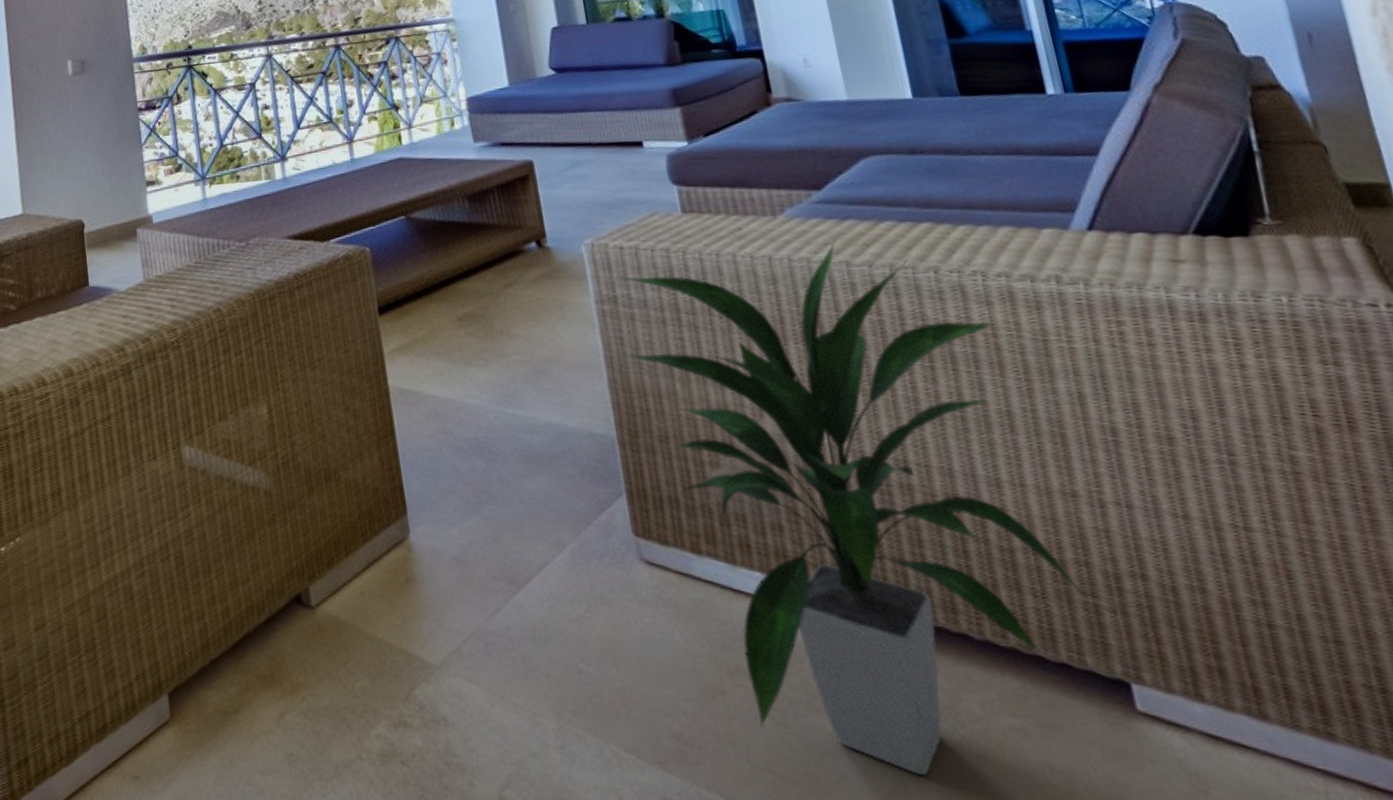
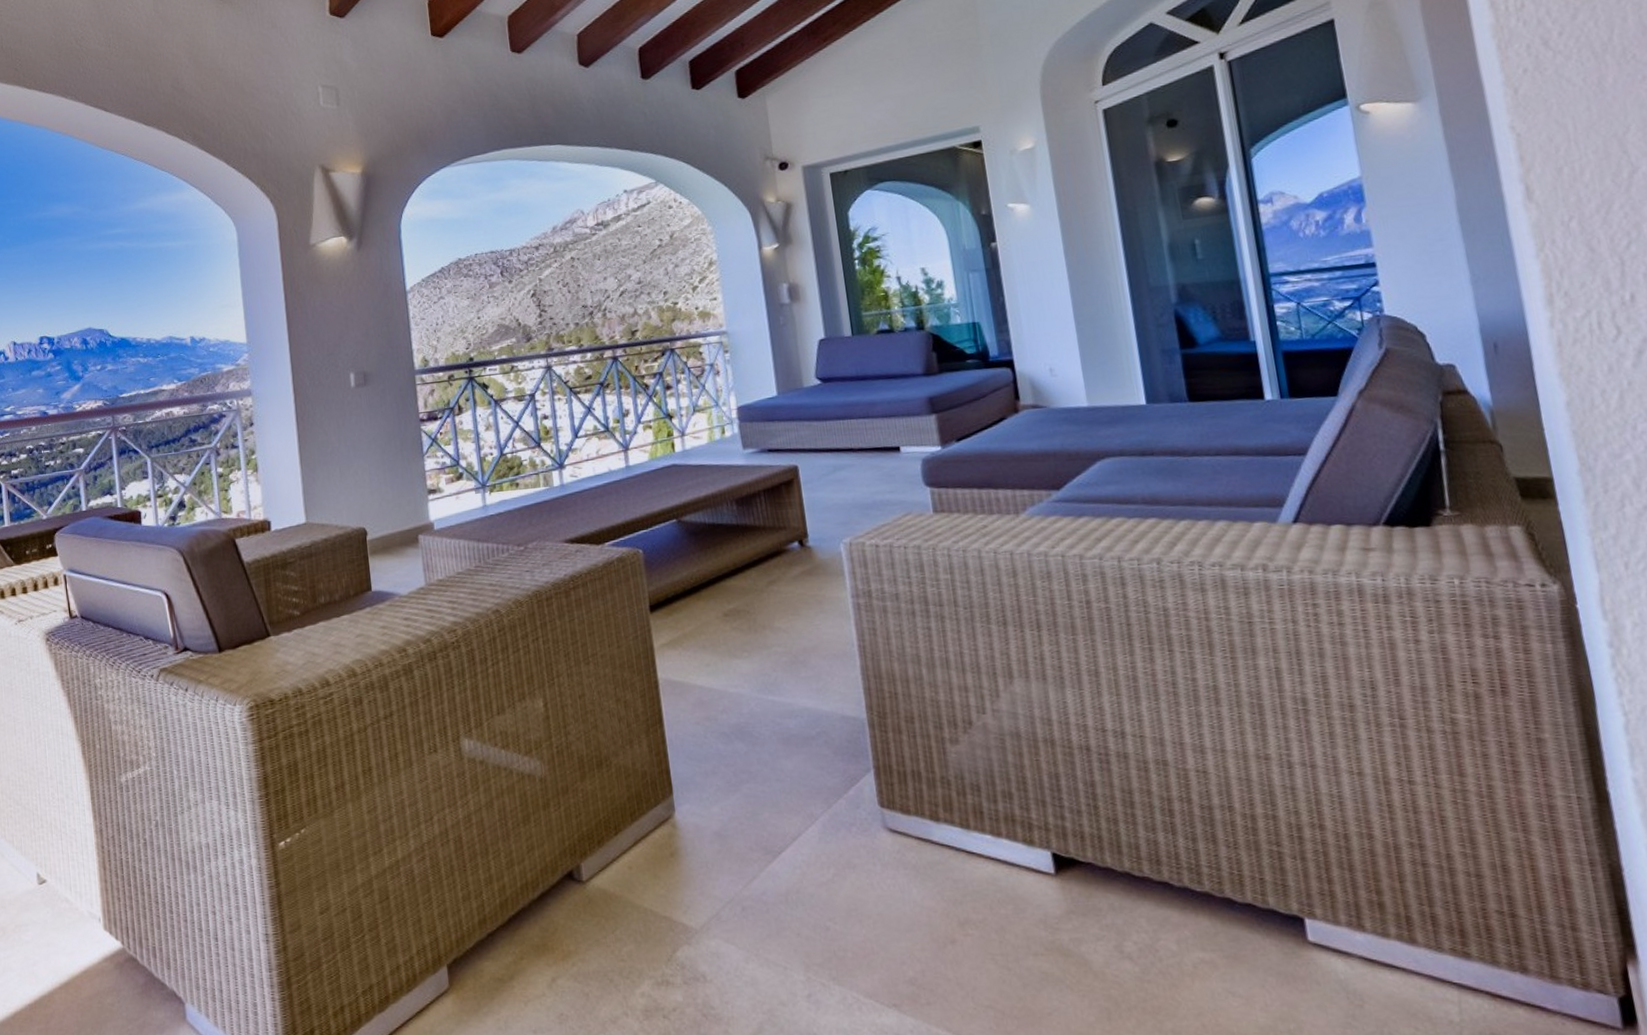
indoor plant: present [621,238,1088,776] -> none [875,534,1273,1005]

